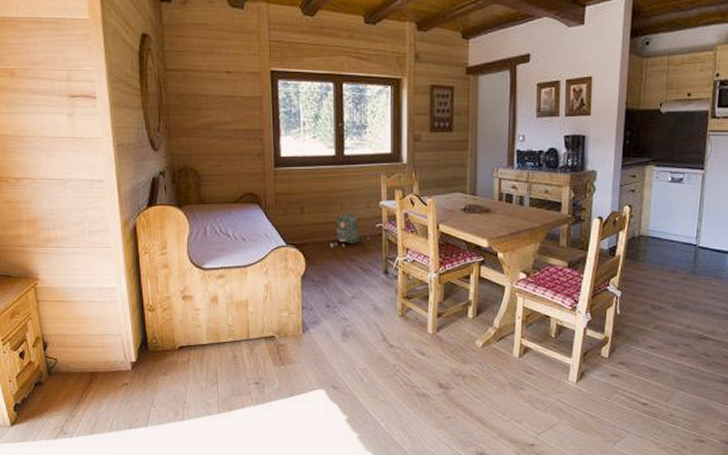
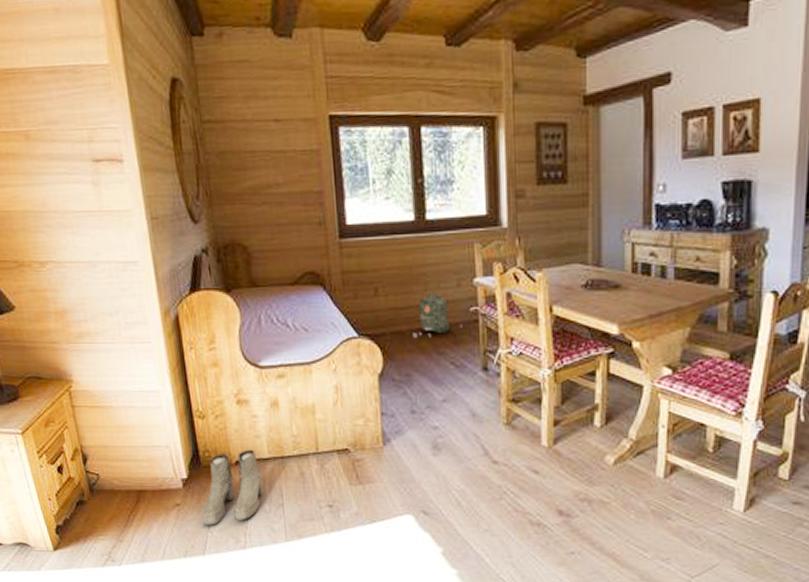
boots: none [147,337,201,402] -> present [202,449,263,527]

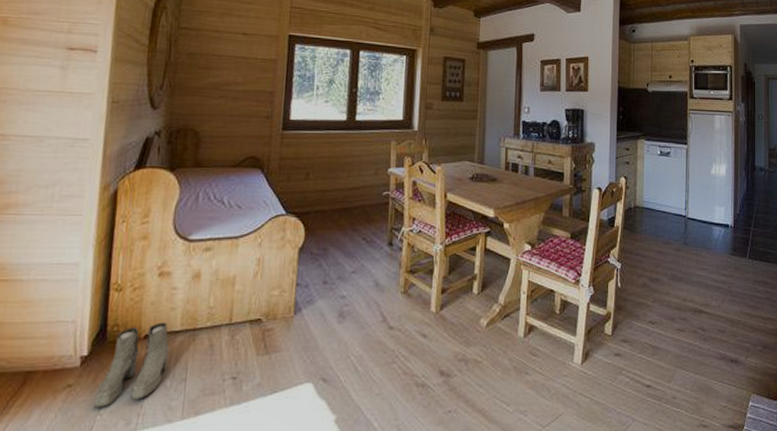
backpack: present [412,291,462,338] -> none [333,178,375,217]

